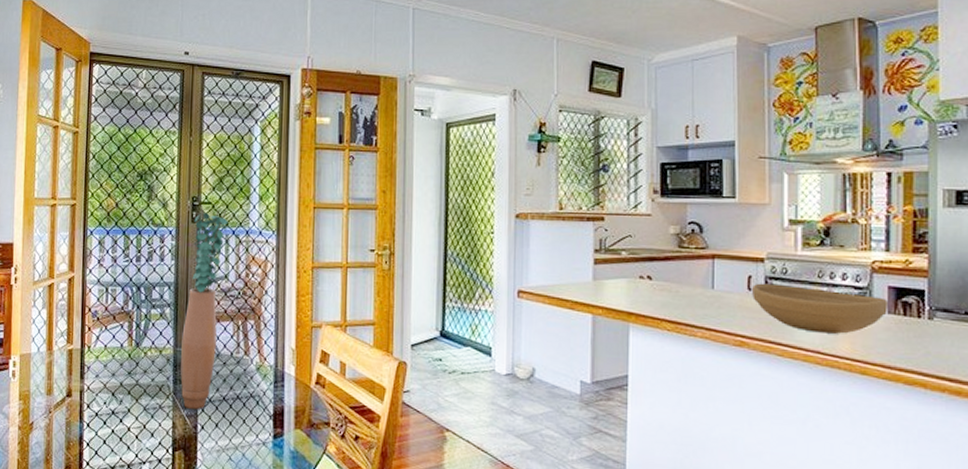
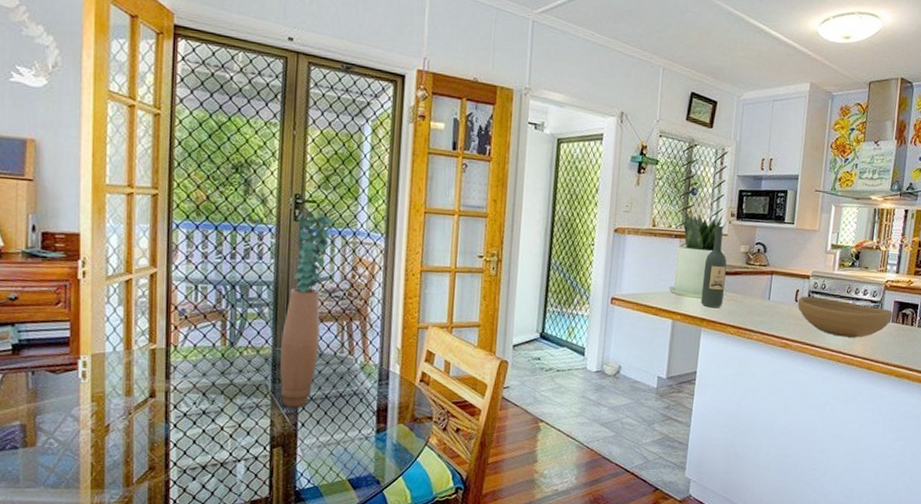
planter: none [584,191,656,289] -> present [668,212,728,298]
wine bottle: none [625,204,654,300] -> present [700,225,727,308]

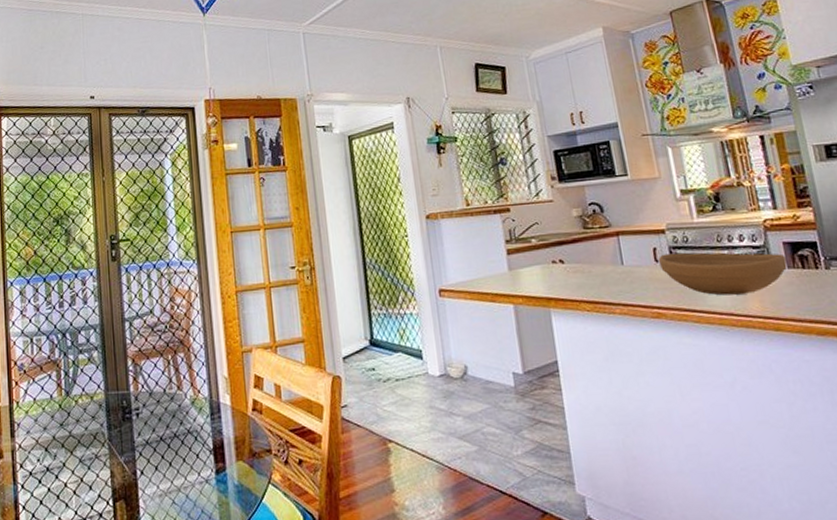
vase: present [280,203,335,408] -> none [112,242,149,456]
planter: present [668,212,728,298] -> none [497,179,569,277]
wine bottle: present [700,225,727,308] -> none [534,191,568,285]

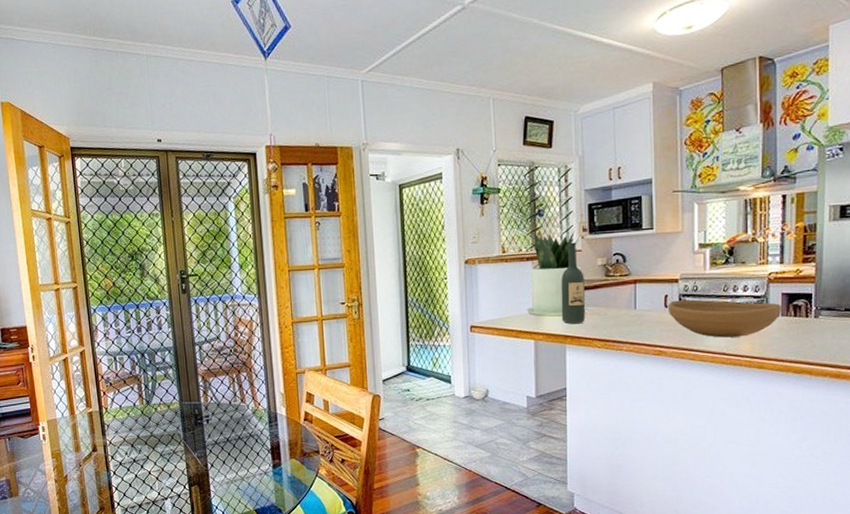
planter: none [497,179,569,277] -> present [526,230,587,317]
wine bottle: none [534,191,568,285] -> present [561,242,585,324]

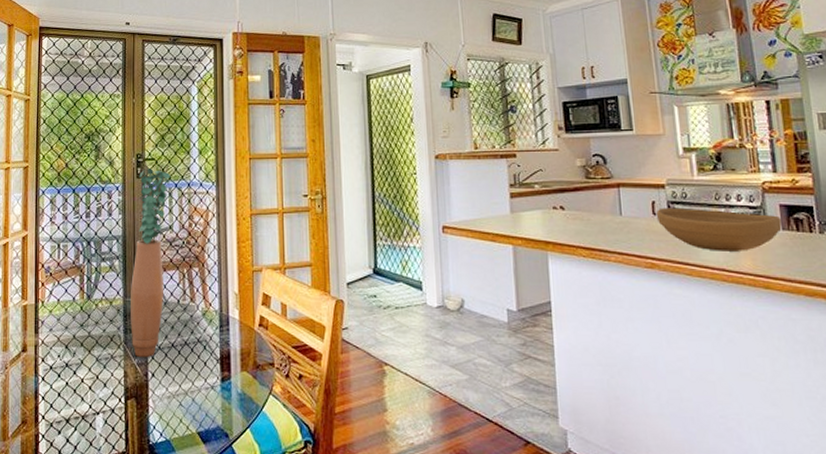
vase: none [184,277,217,452] -> present [131,161,171,358]
planter: present [526,230,587,317] -> none [502,128,569,220]
wine bottle: present [561,242,585,324] -> none [538,140,567,229]

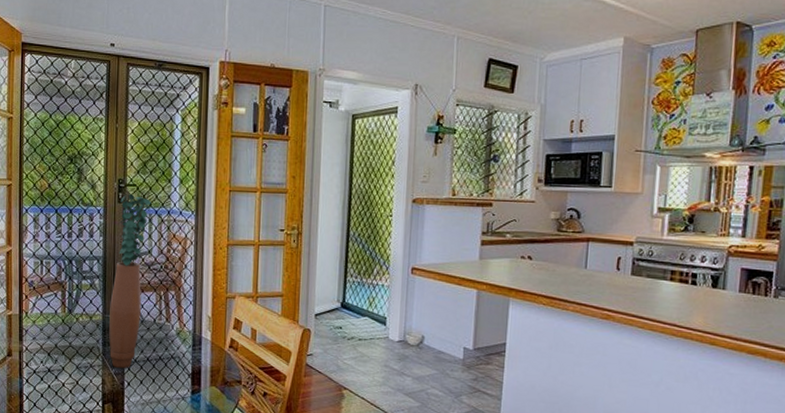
bowl: present [656,207,782,251] -> none [619,264,740,310]

